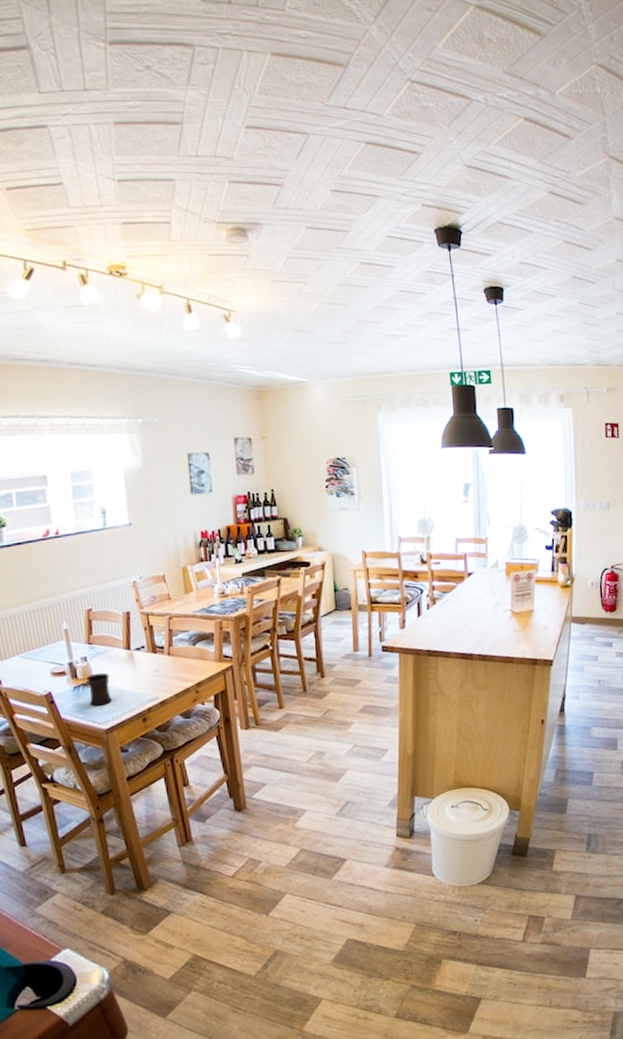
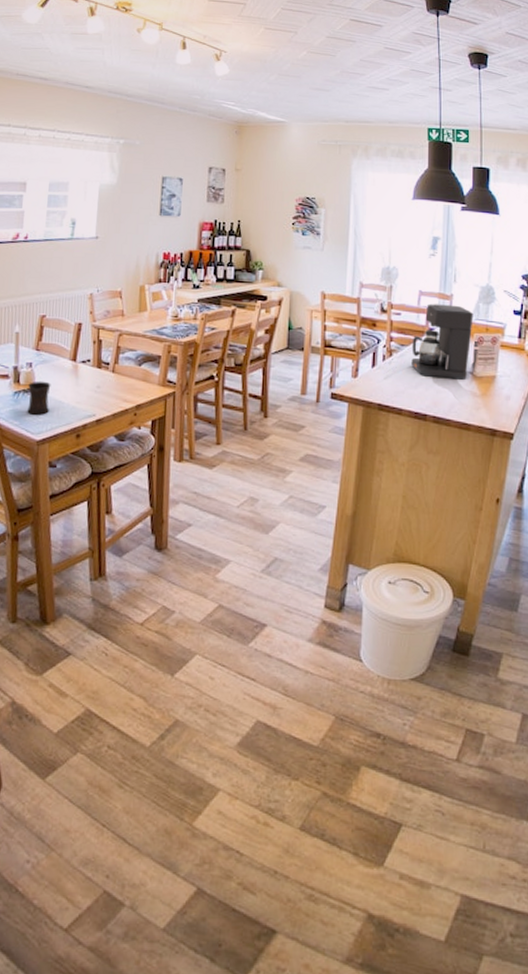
coffee maker: none [453,547,509,619] -> present [411,304,473,380]

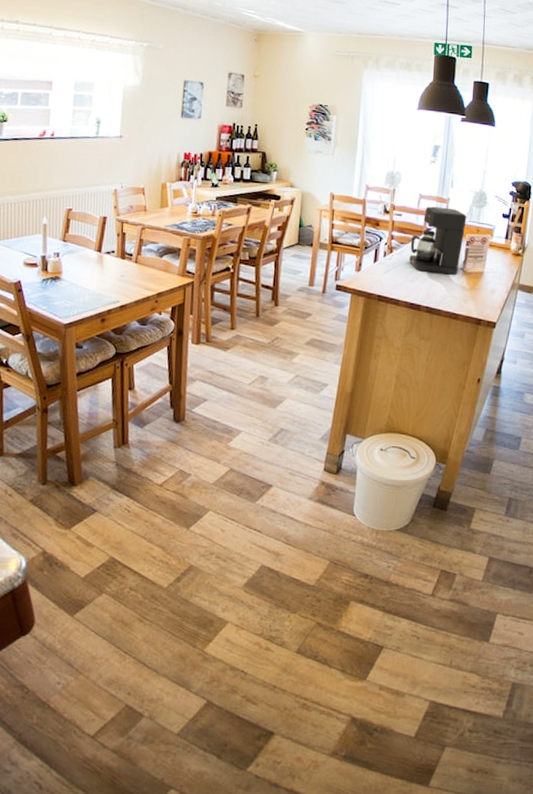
mug: present [27,381,51,415] -> none [55,269,78,301]

